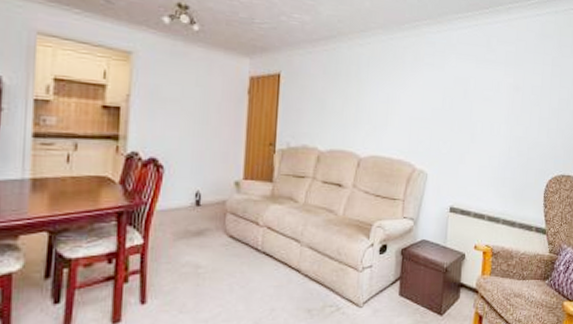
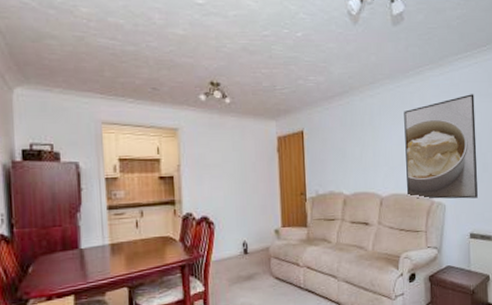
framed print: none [387,57,471,170] -> present [404,94,478,199]

